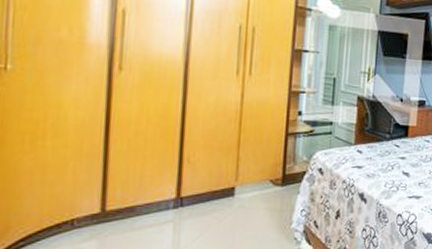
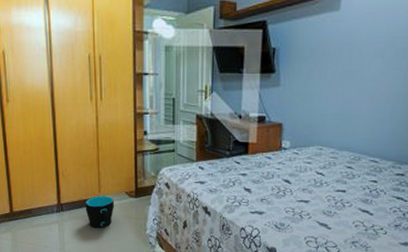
cup sleeve: none [214,184,254,226] -> present [85,195,114,229]

